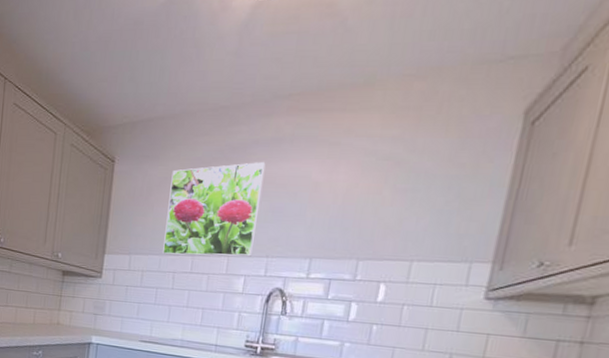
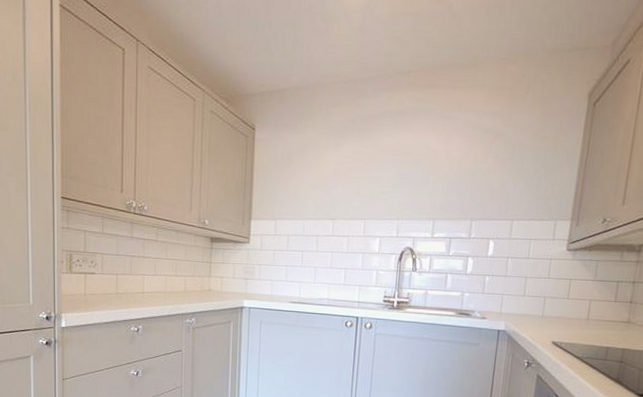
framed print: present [162,162,266,257] -> none [306,132,392,220]

